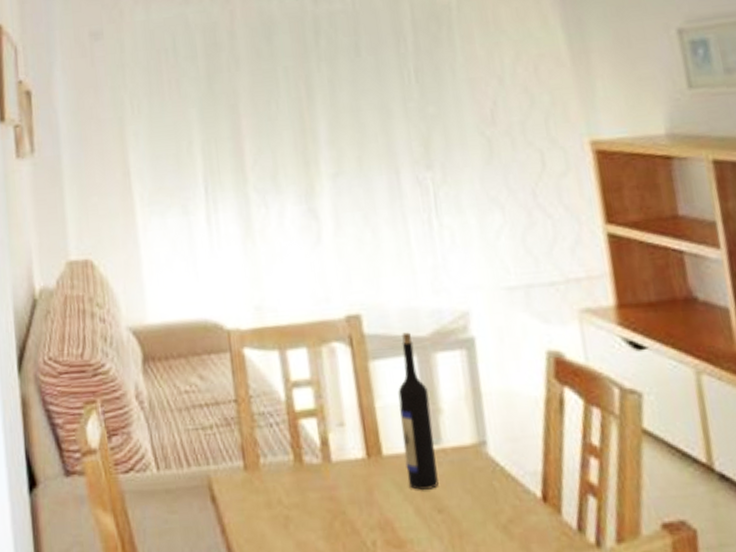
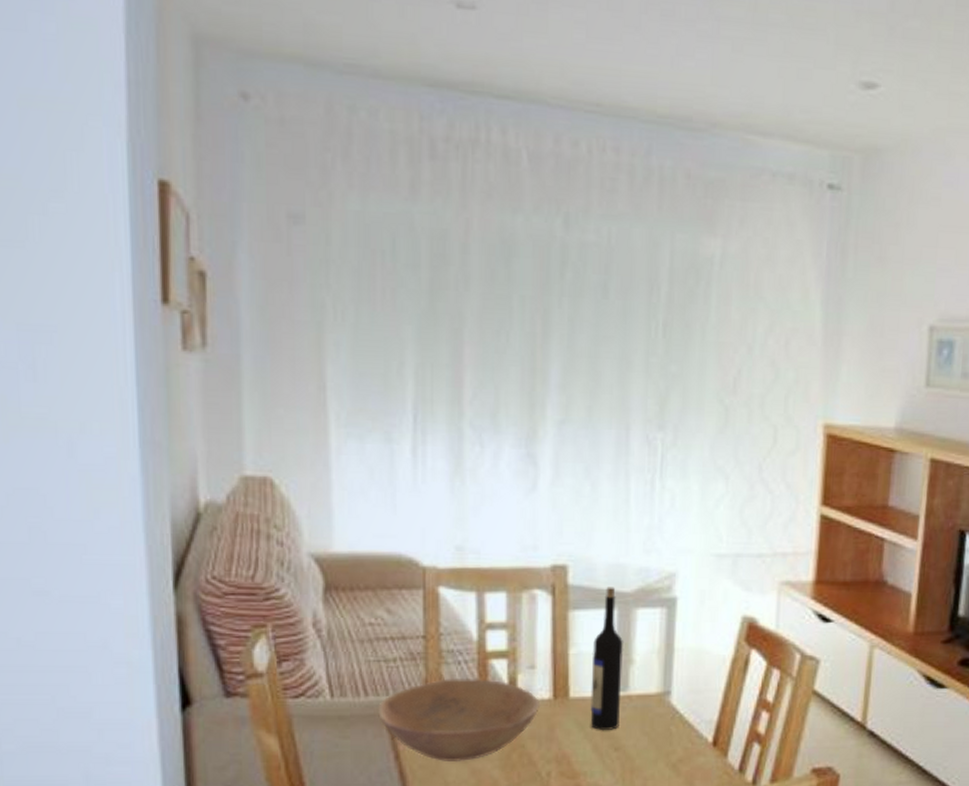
bowl: none [200,440,356,535] -> present [378,679,541,763]

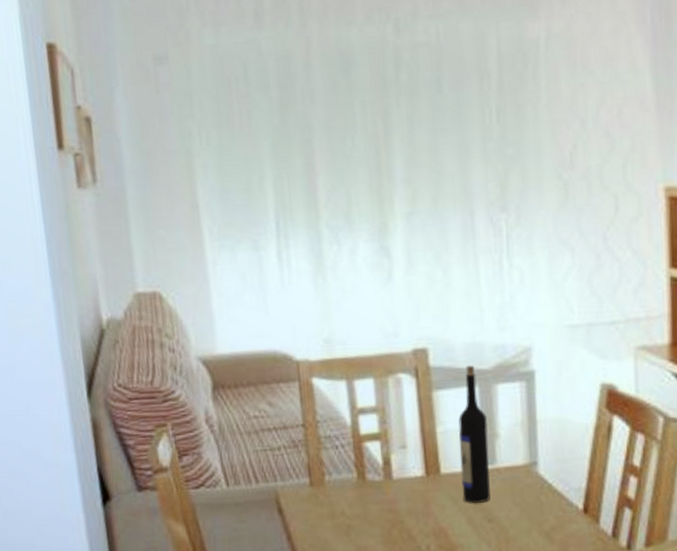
bowl: present [378,679,541,763] -> none [268,460,415,541]

